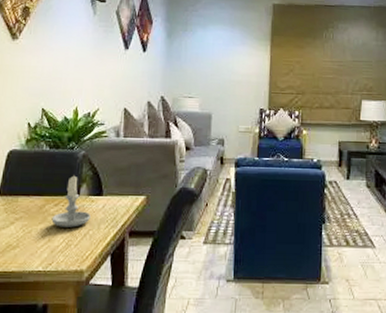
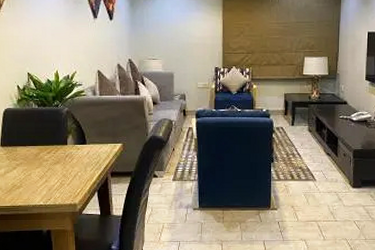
candle: present [51,175,91,227] -> none [46,128,78,170]

